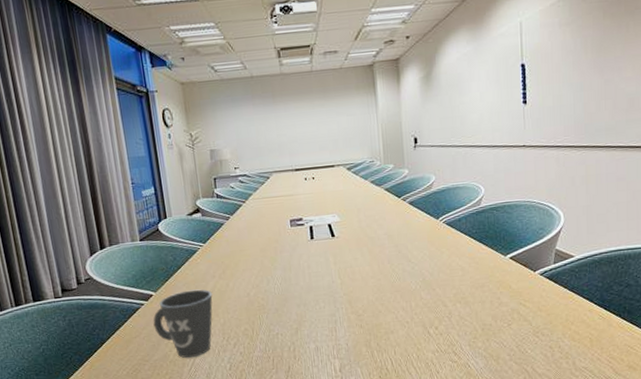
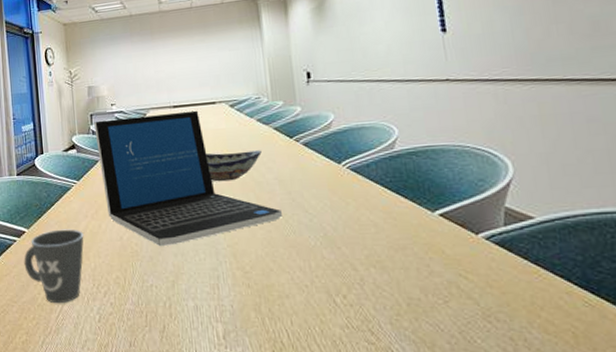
laptop: none [218,173,390,299] -> present [94,110,282,246]
decorative bowl: none [325,209,374,239] -> present [206,150,262,182]

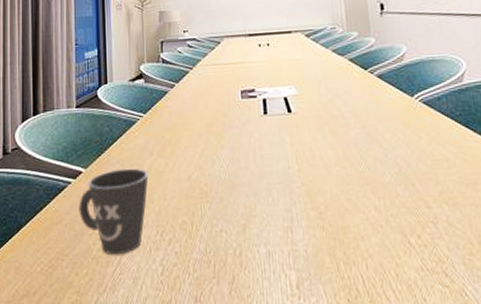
laptop: present [94,110,282,246] -> none [164,39,357,186]
decorative bowl: present [206,150,262,182] -> none [281,82,337,115]

